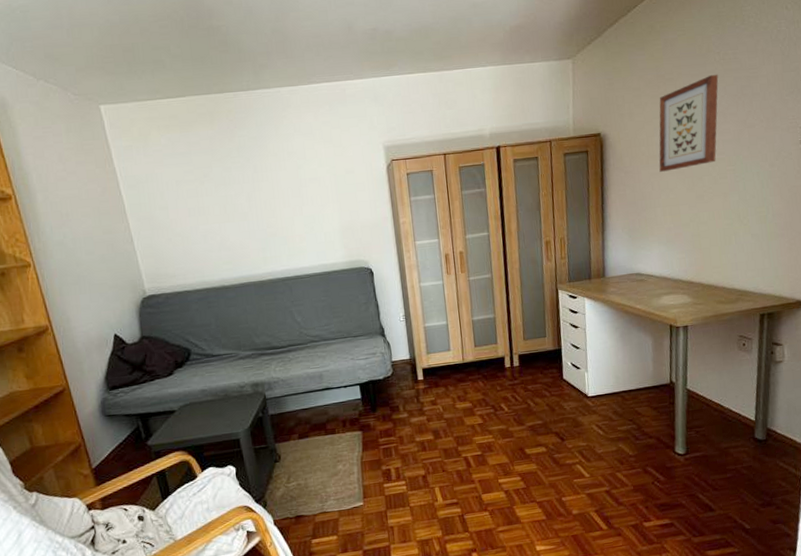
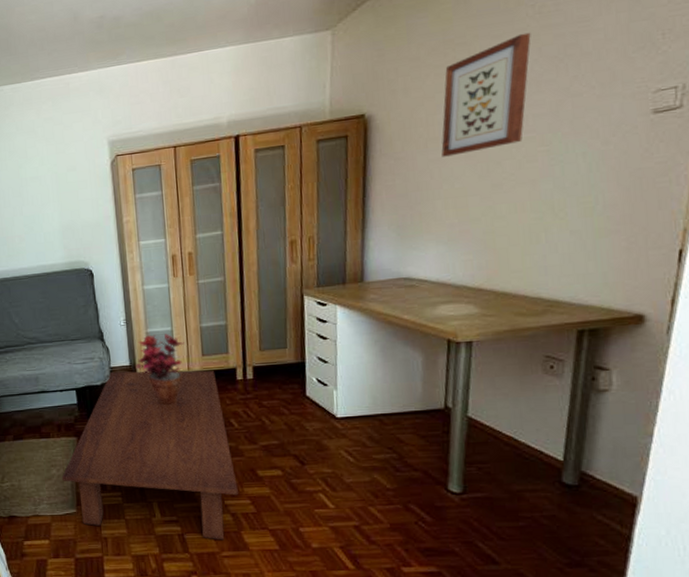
coffee table: none [348,360,510,517] -> present [62,370,238,540]
potted plant: none [415,327,459,395] -> present [136,333,184,405]

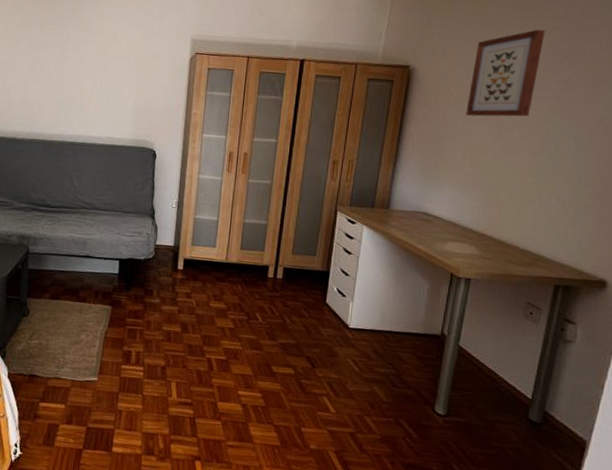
coffee table: present [62,370,238,540] -> none [90,249,253,430]
potted plant: present [136,333,184,405] -> none [179,221,227,290]

